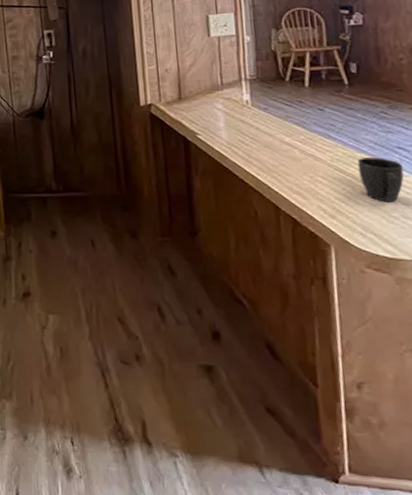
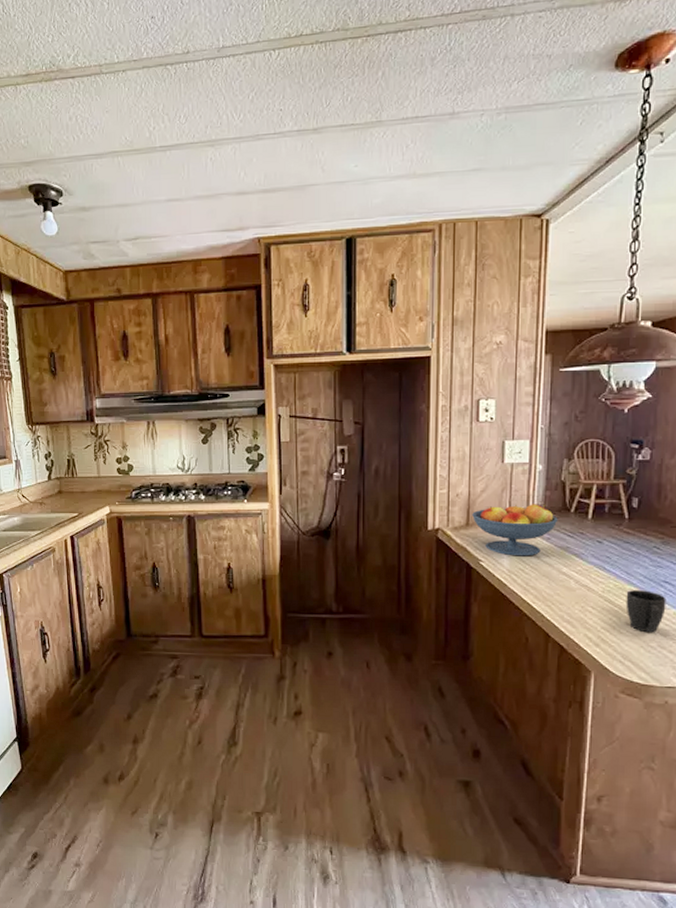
fruit bowl: none [184,74,274,128] -> present [472,504,558,556]

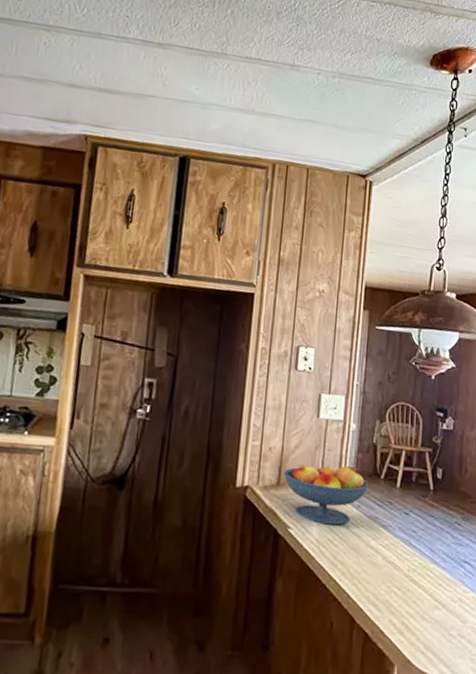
mug: present [626,590,666,633] -> none [429,569,466,620]

